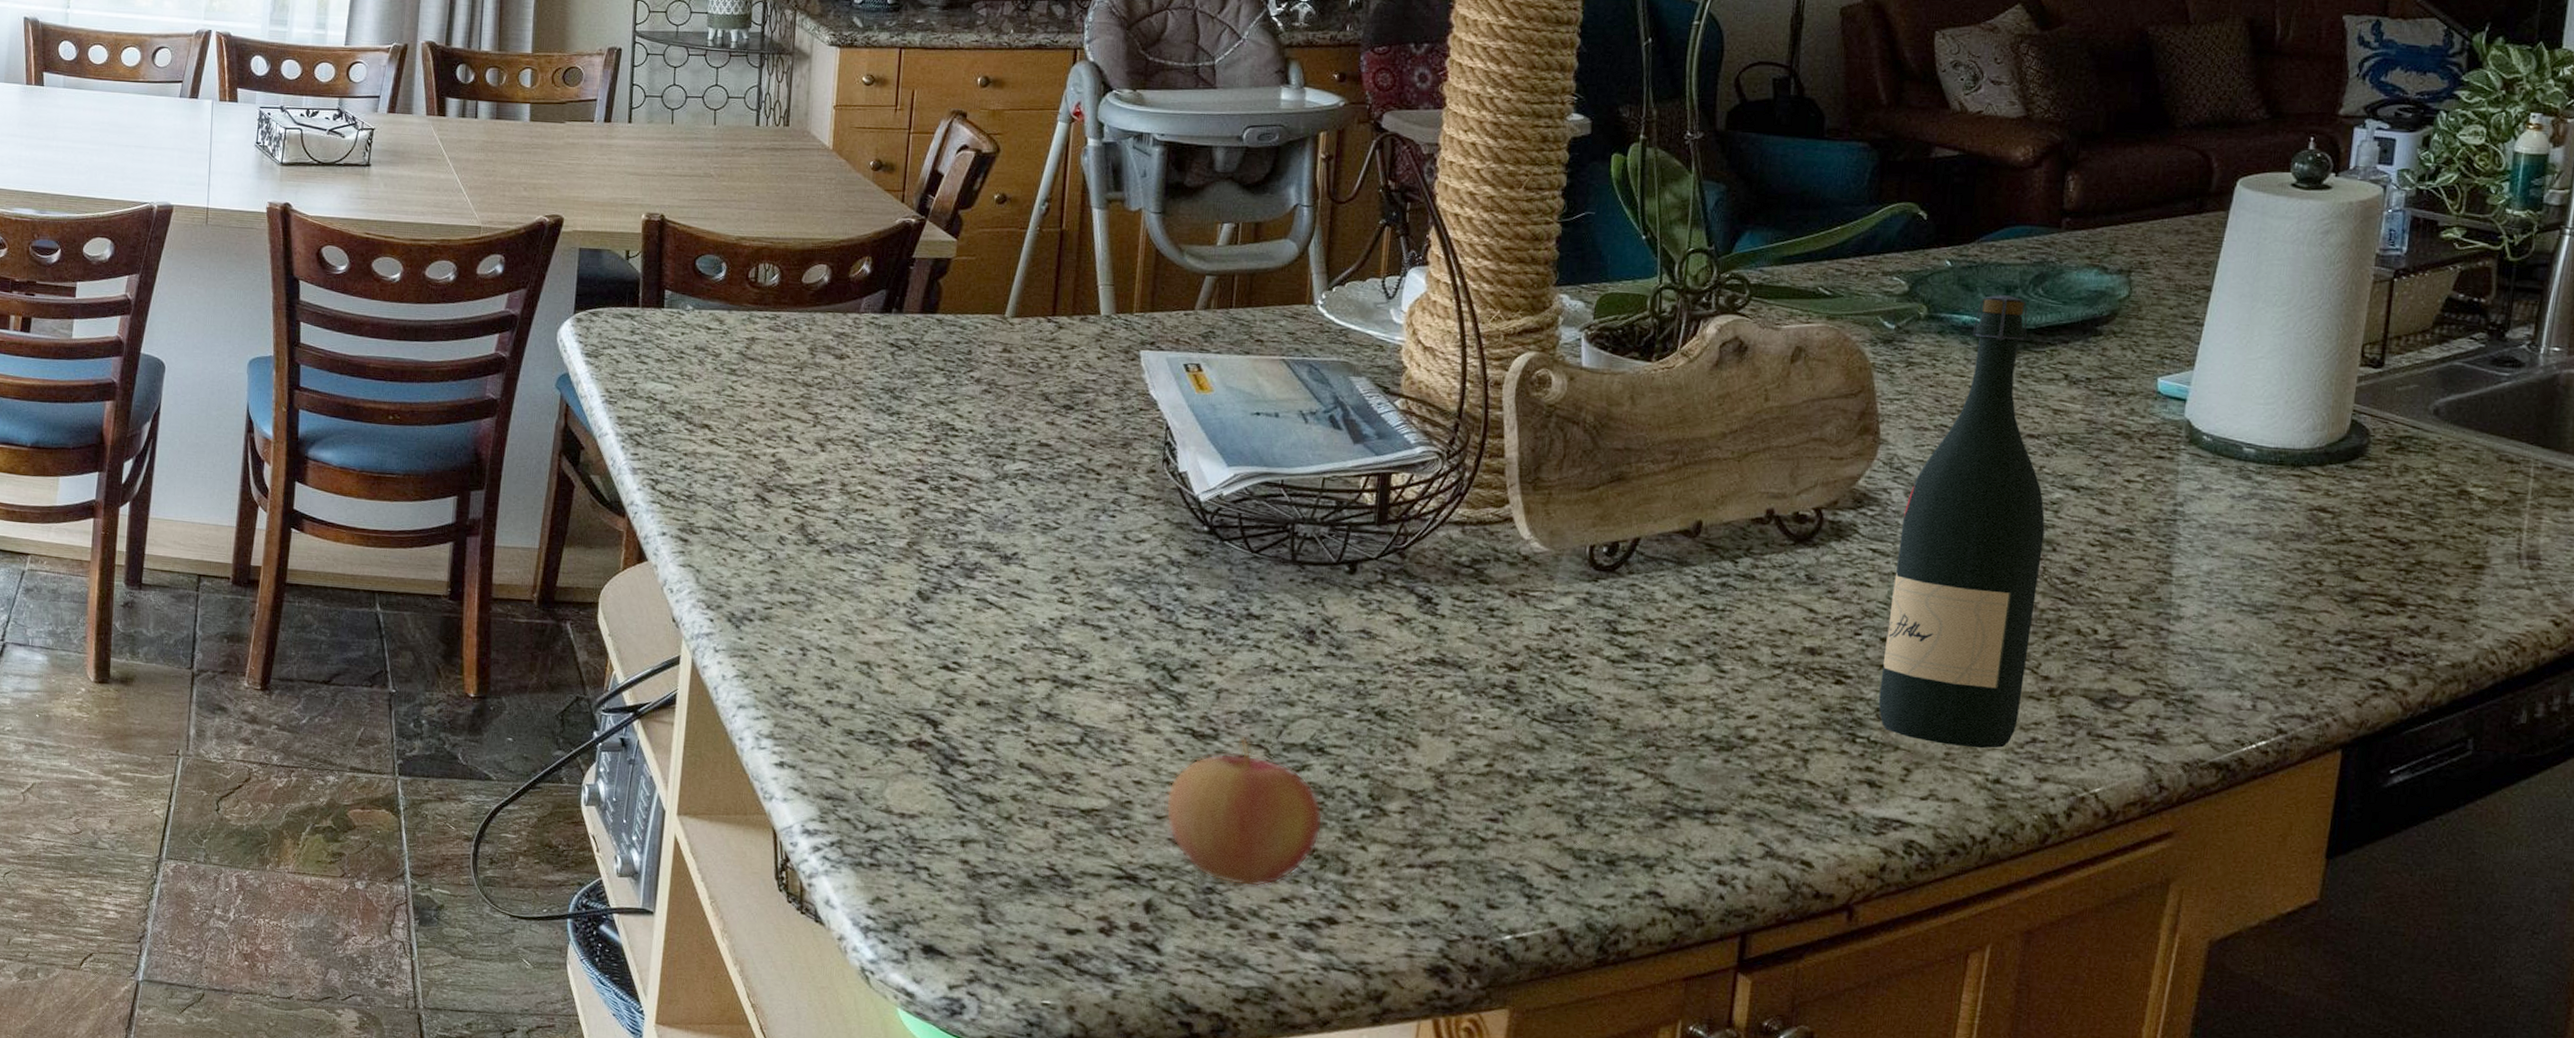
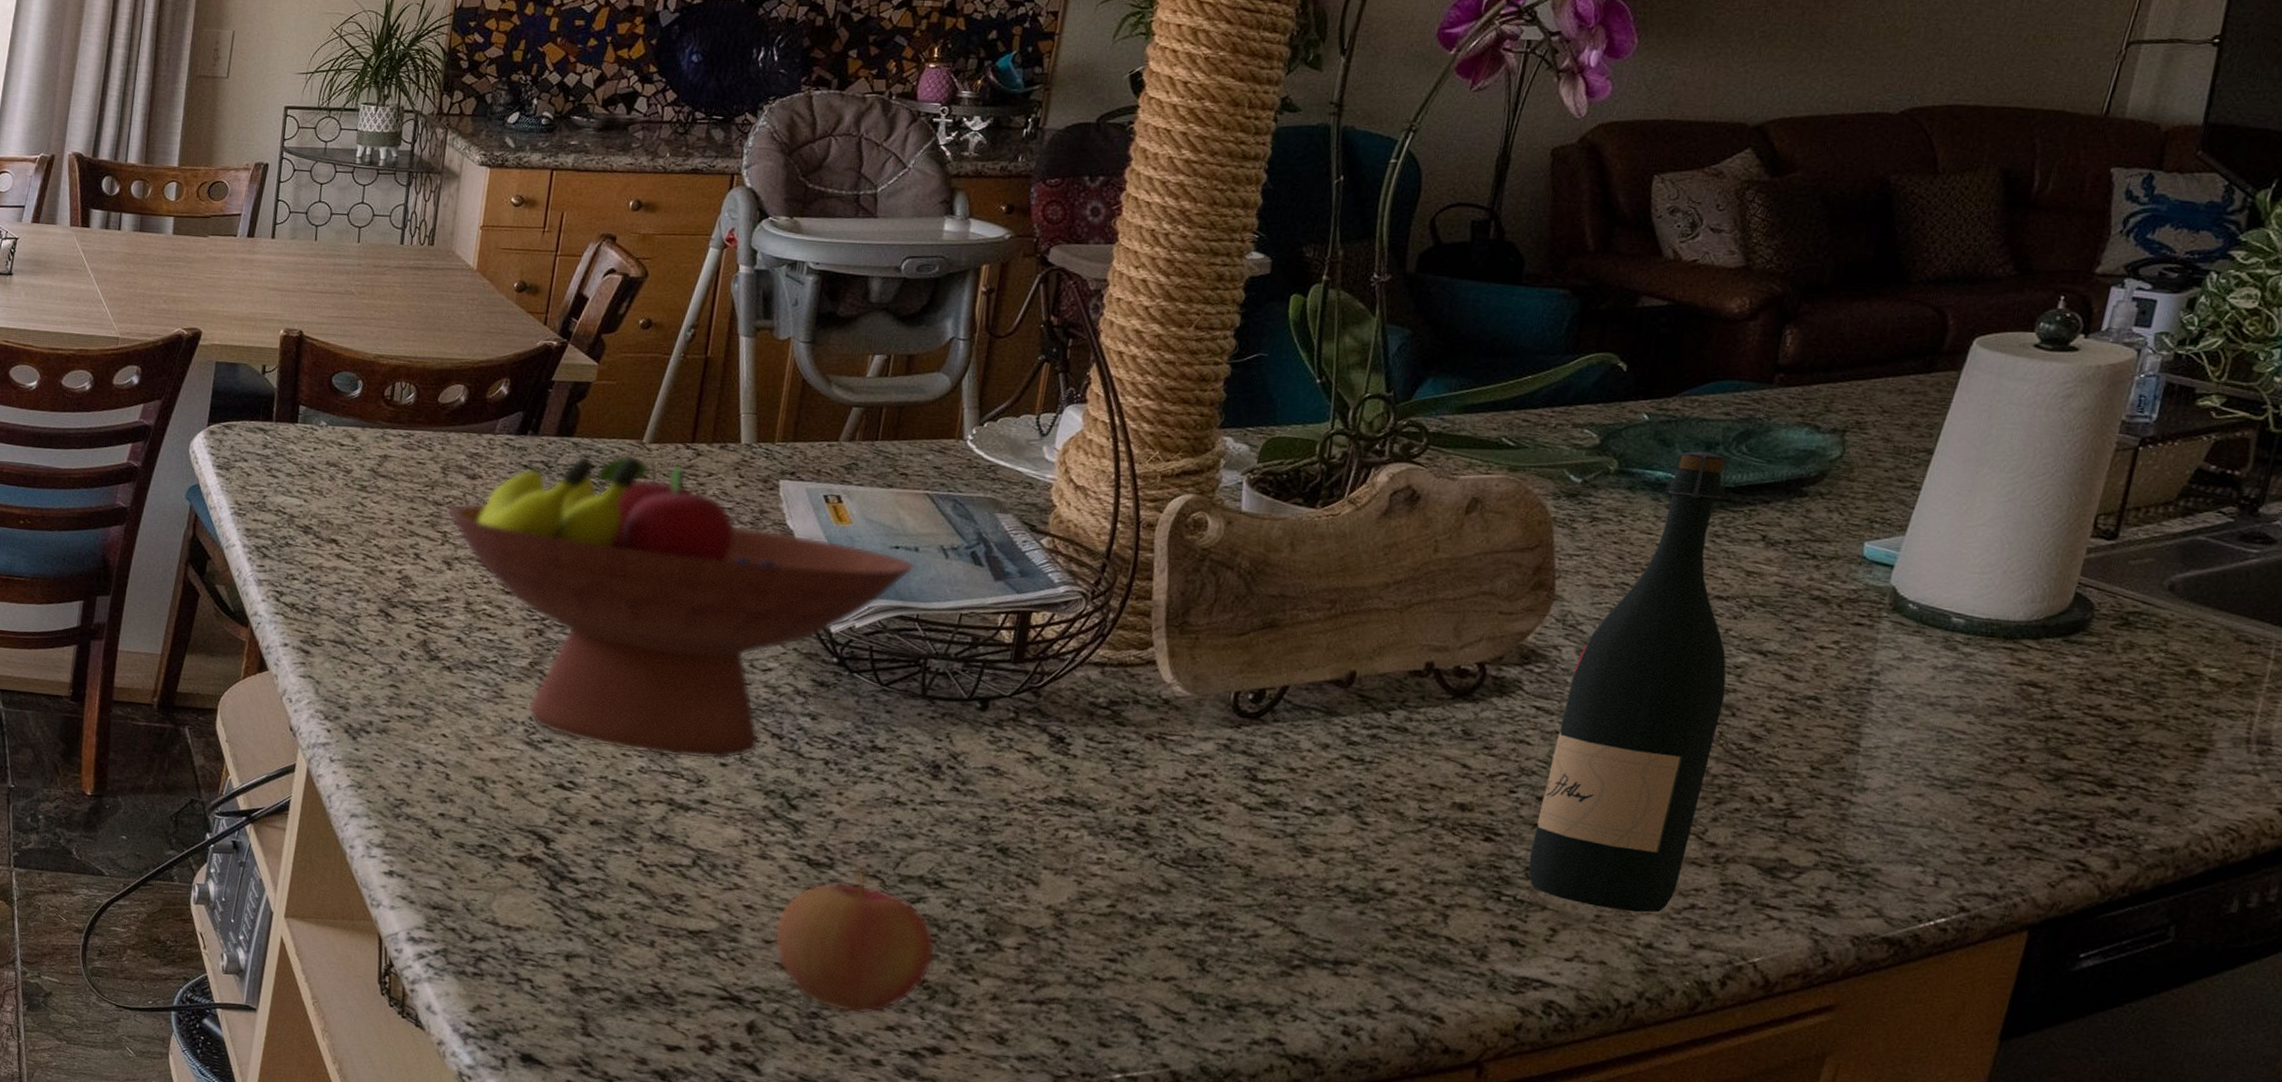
fruit bowl: none [816,329,1277,634] -> present [446,454,916,759]

